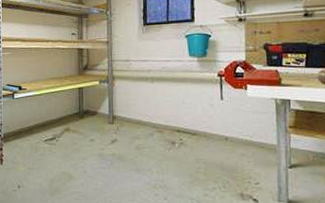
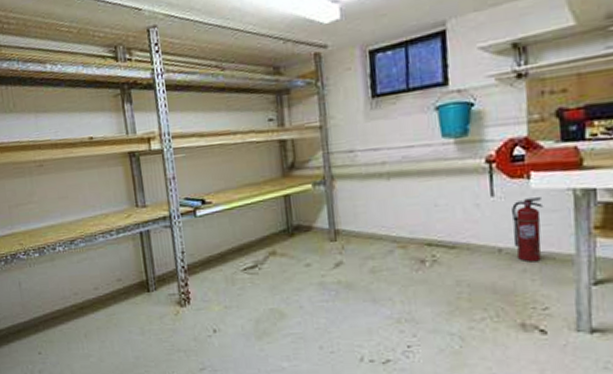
fire extinguisher: none [235,103,256,149] -> present [512,197,544,263]

